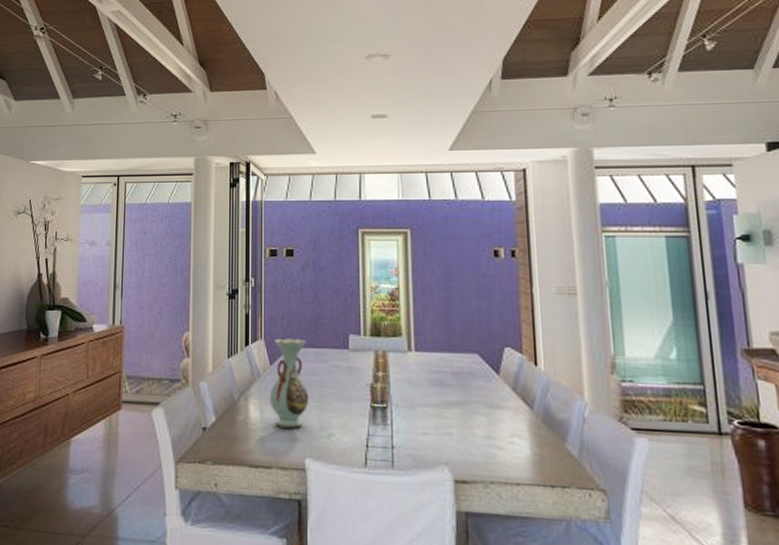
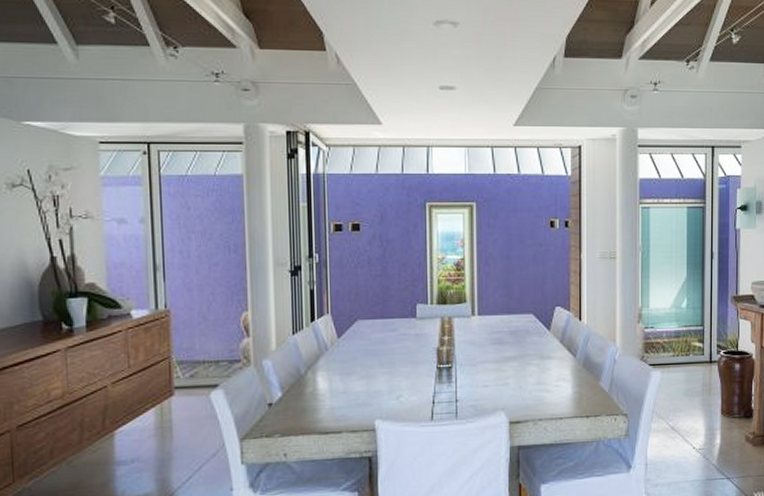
decorative vase: present [269,338,309,430] -> none [338,311,378,396]

